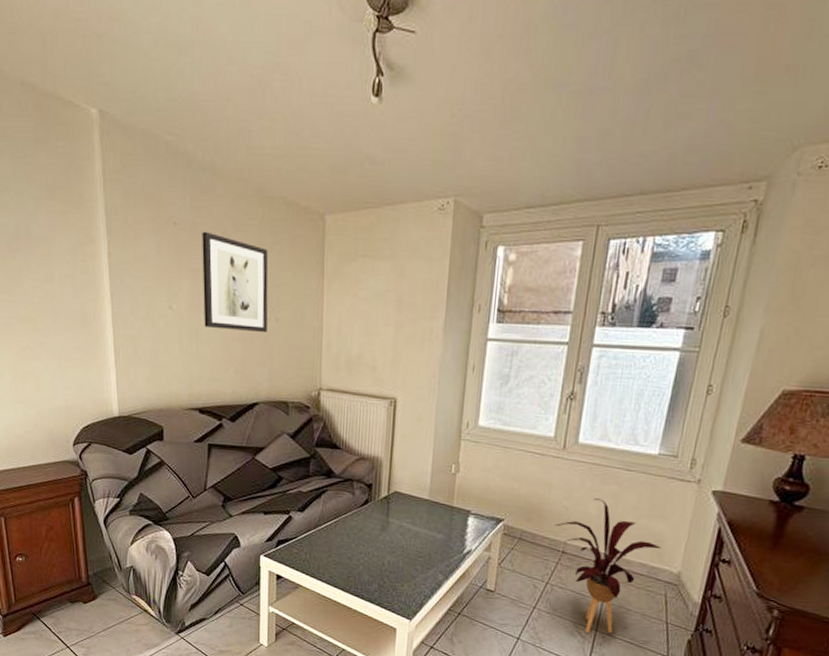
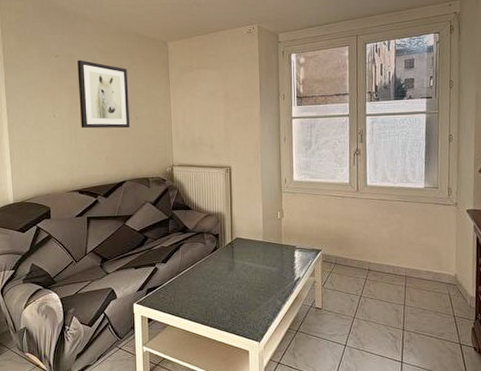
house plant: present [555,498,662,634] -> none [360,225,440,333]

